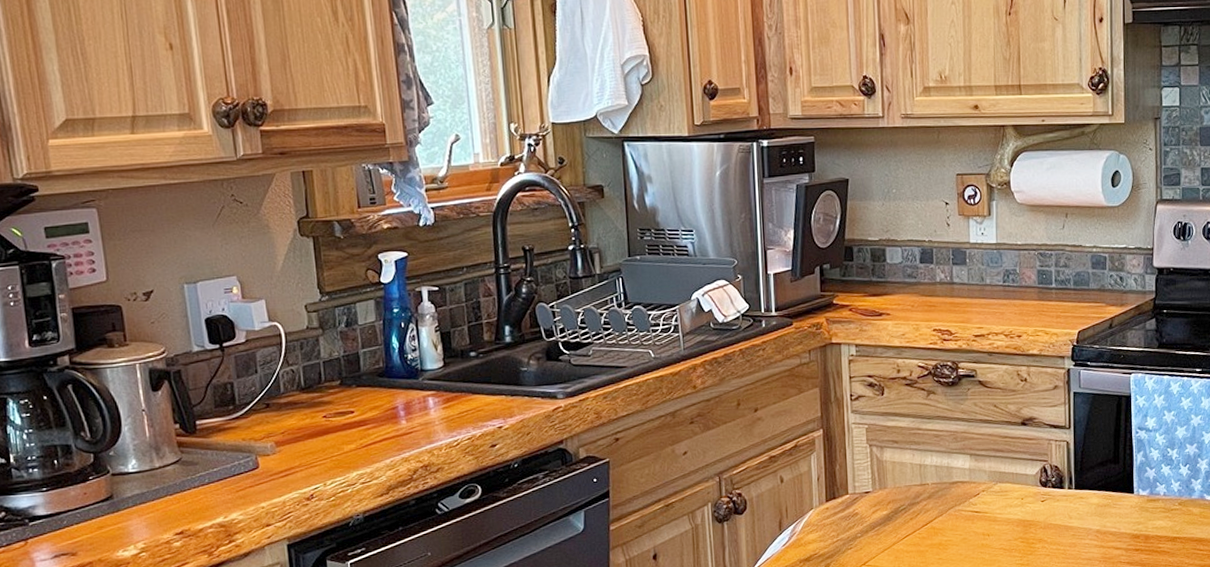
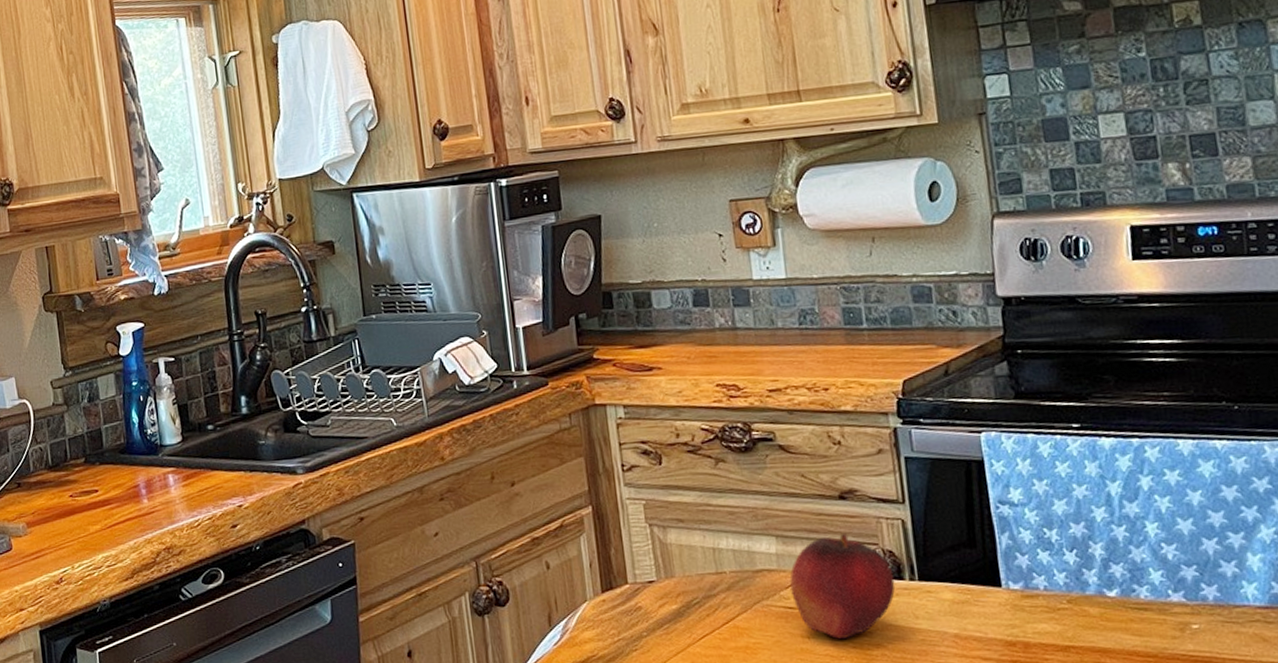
fruit: none [978,453,1057,536] -> present [790,534,895,639]

